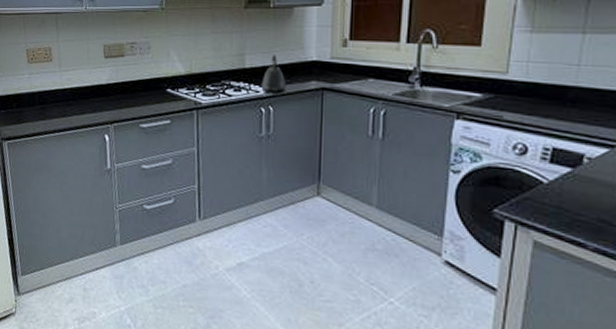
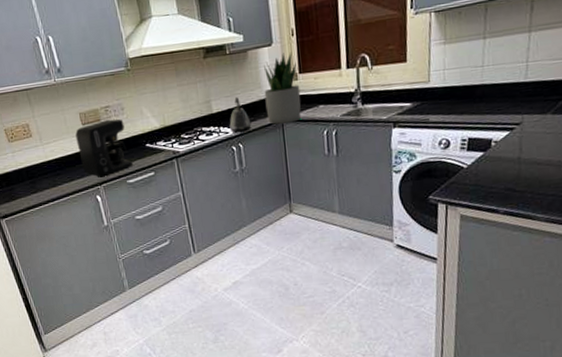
coffee maker: none [95,56,150,116] -> present [75,119,134,178]
planter: none [305,15,349,94] -> present [264,52,302,125]

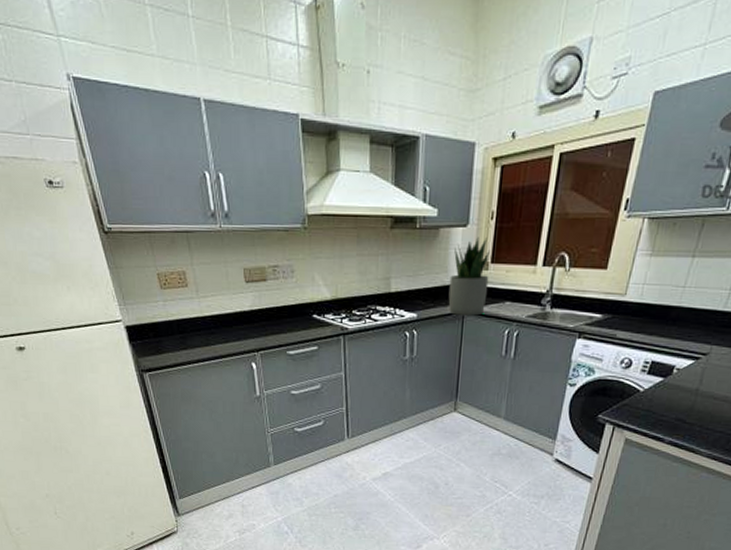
coffee maker: present [75,119,134,178] -> none [237,281,297,344]
kettle: present [229,97,252,134] -> none [406,279,430,319]

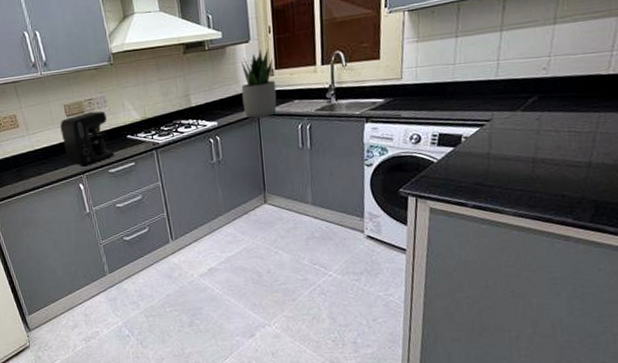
coffee maker: none [237,281,297,344] -> present [60,111,115,167]

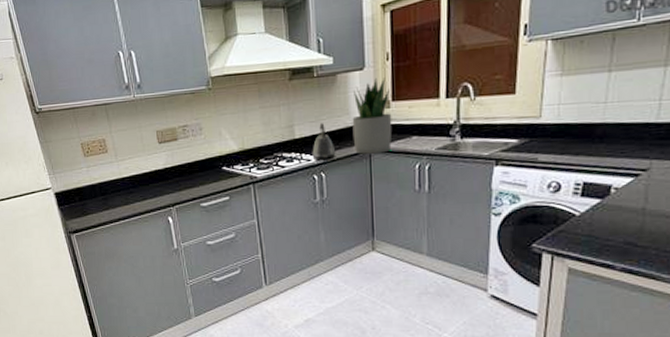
coffee maker: present [60,111,115,167] -> none [151,139,208,199]
kettle: none [207,92,229,127] -> present [312,123,336,162]

